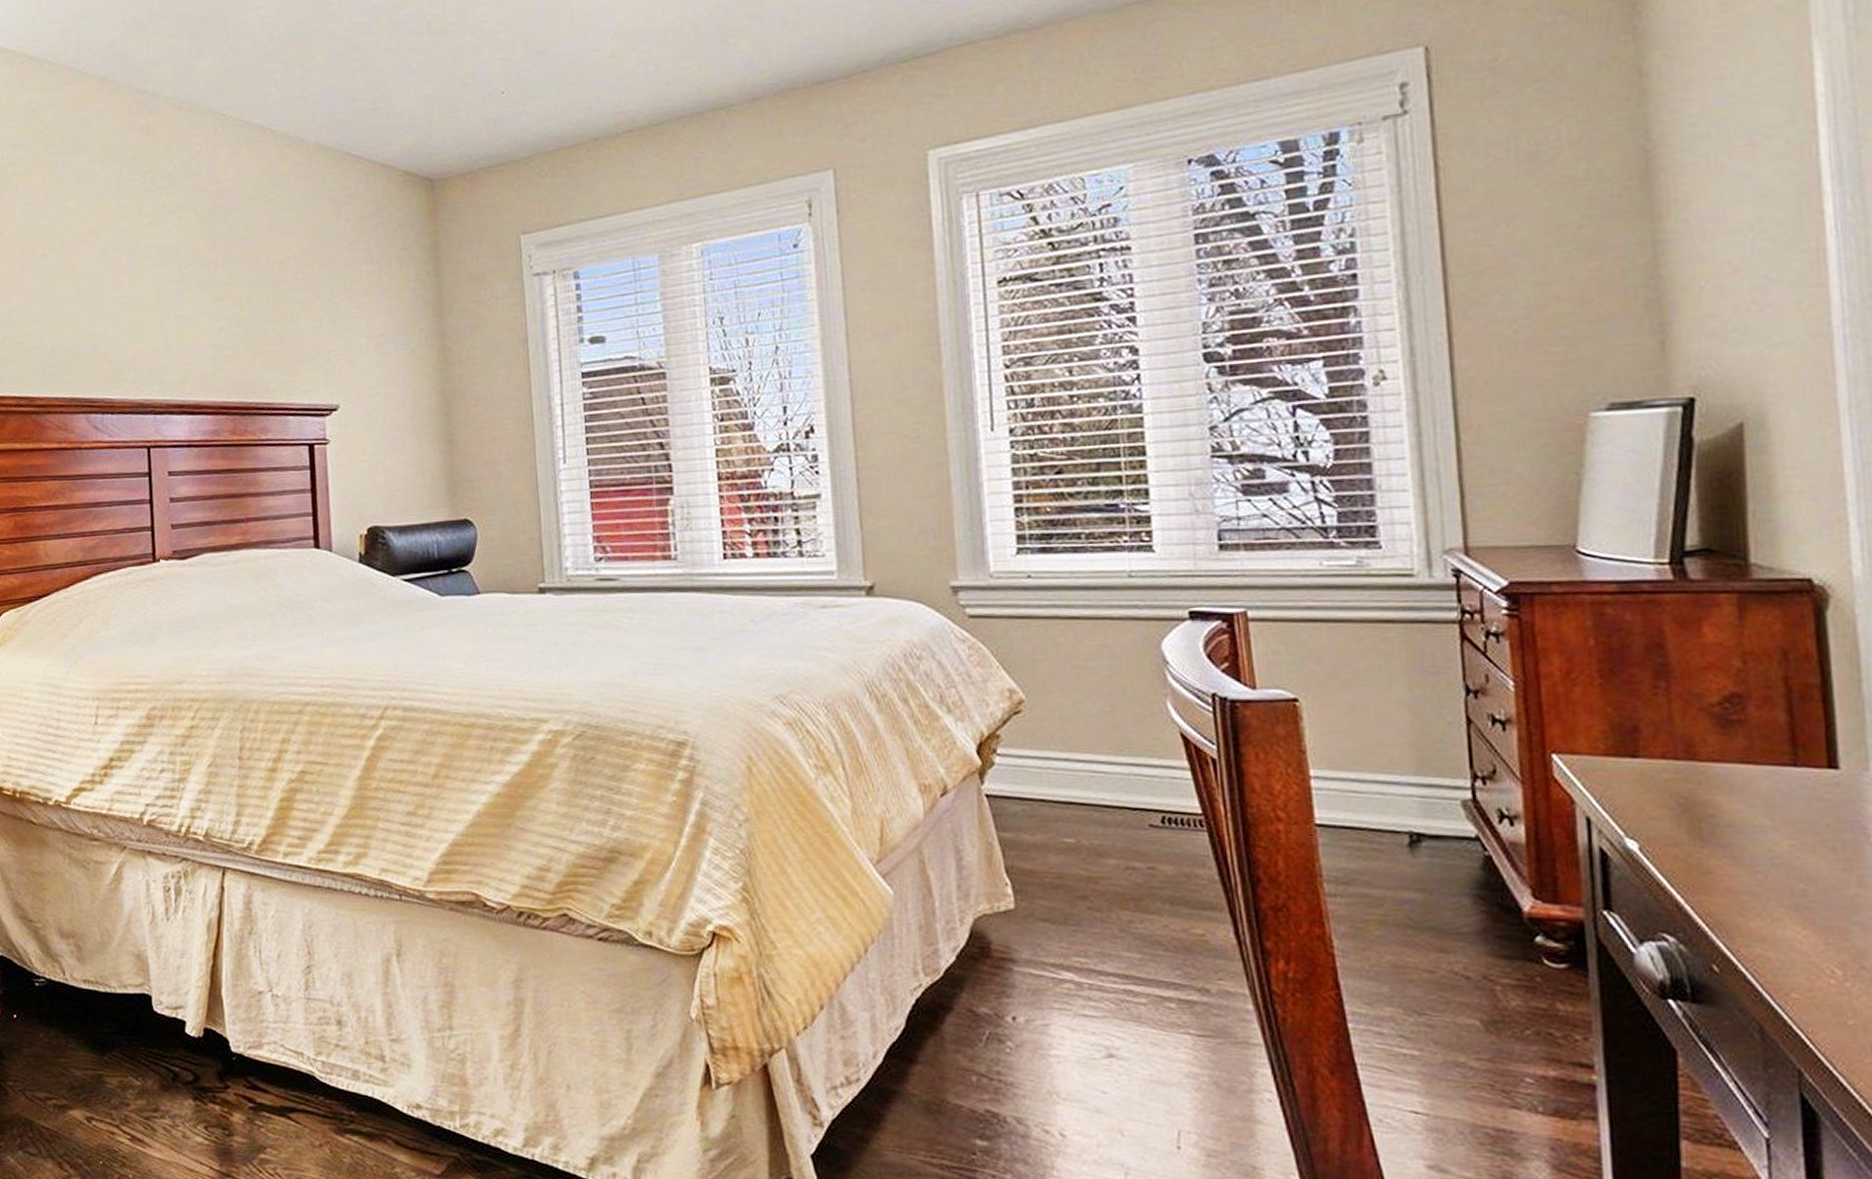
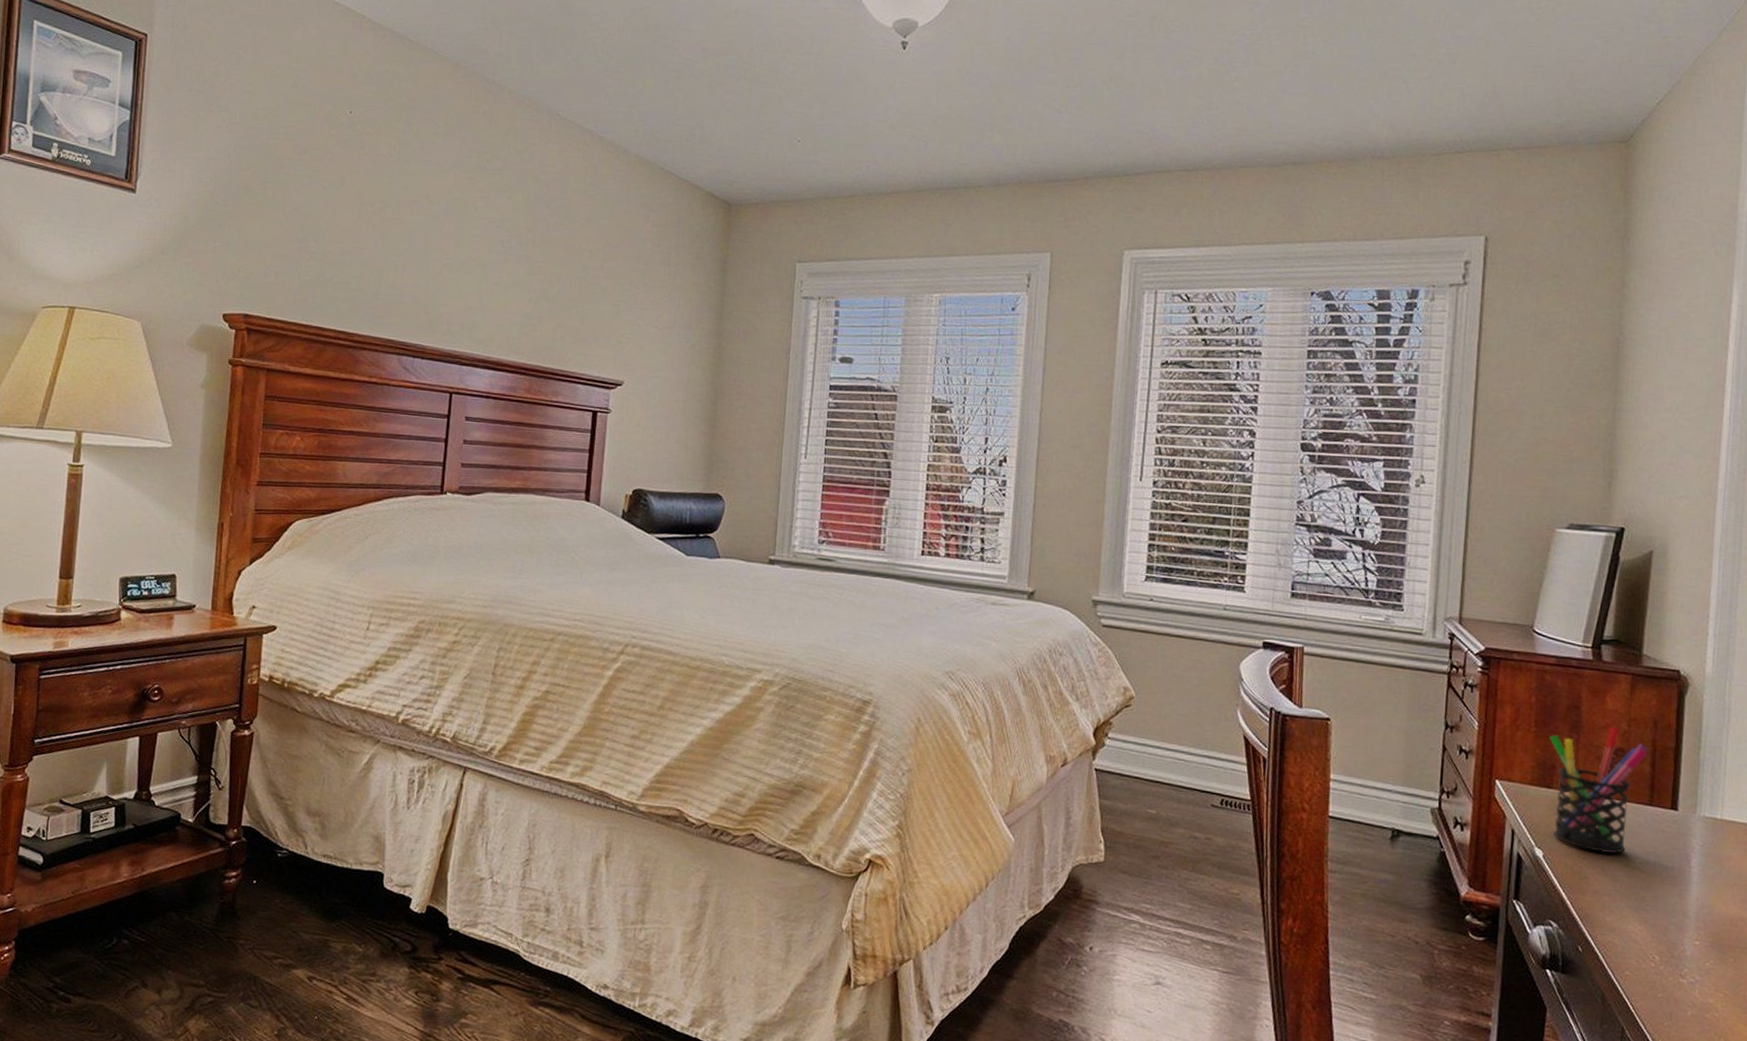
pen holder: none [1624,665,1780,837] -> present [1549,726,1648,855]

